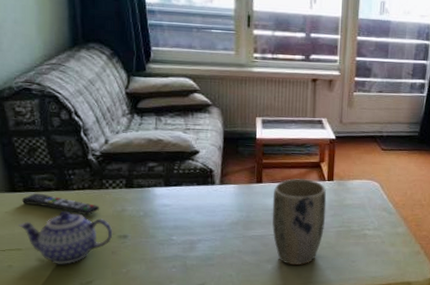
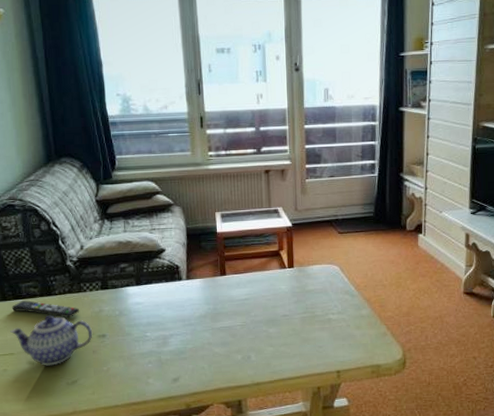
plant pot: present [272,178,327,266] -> none [237,268,290,355]

